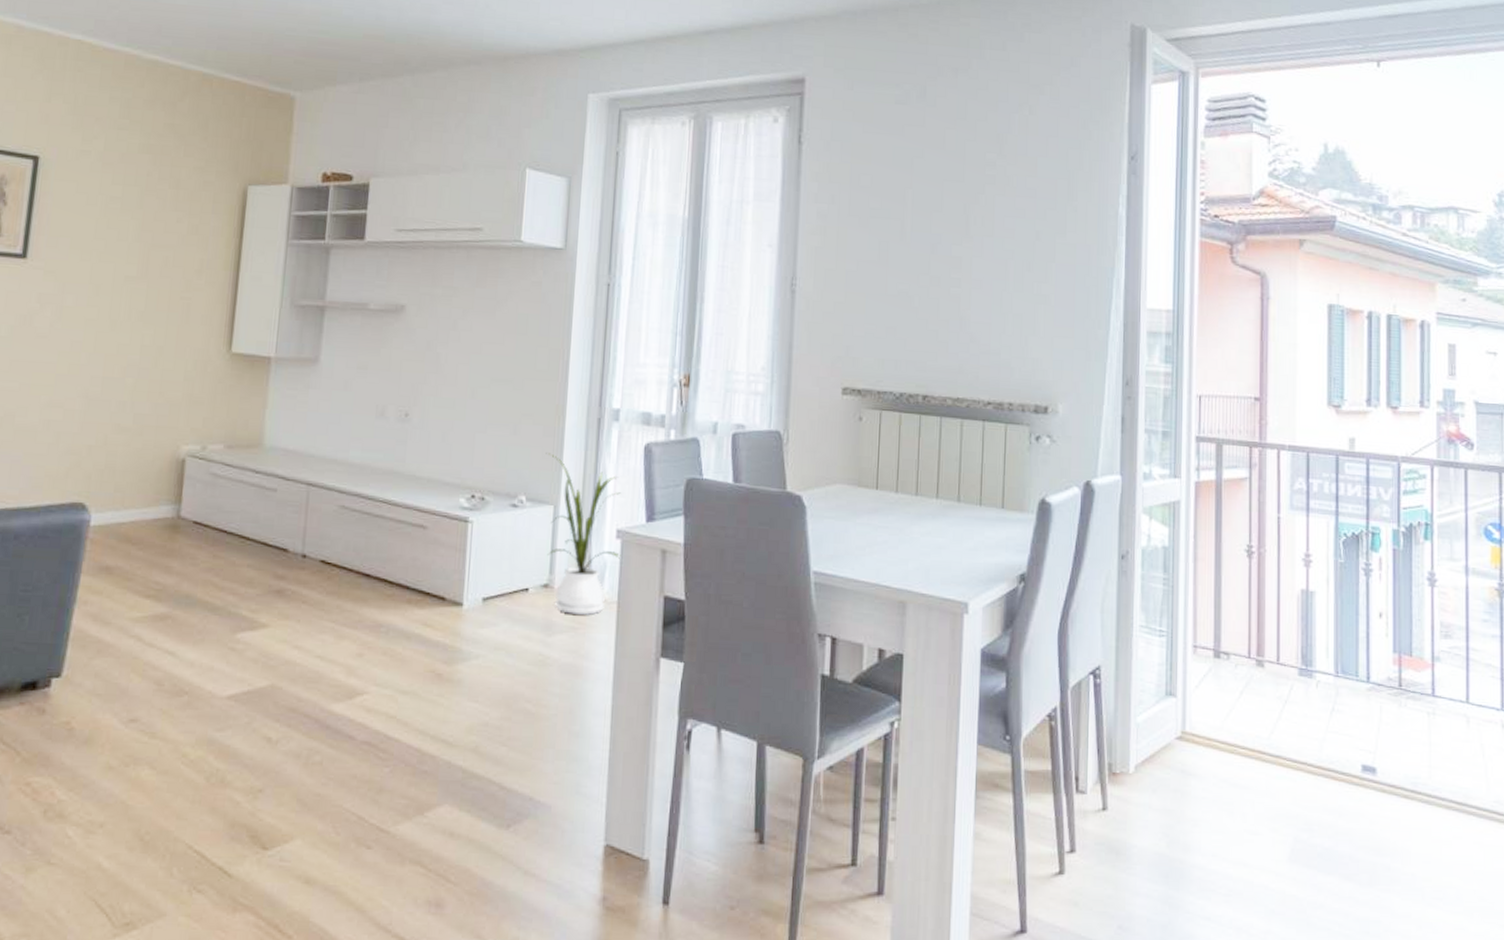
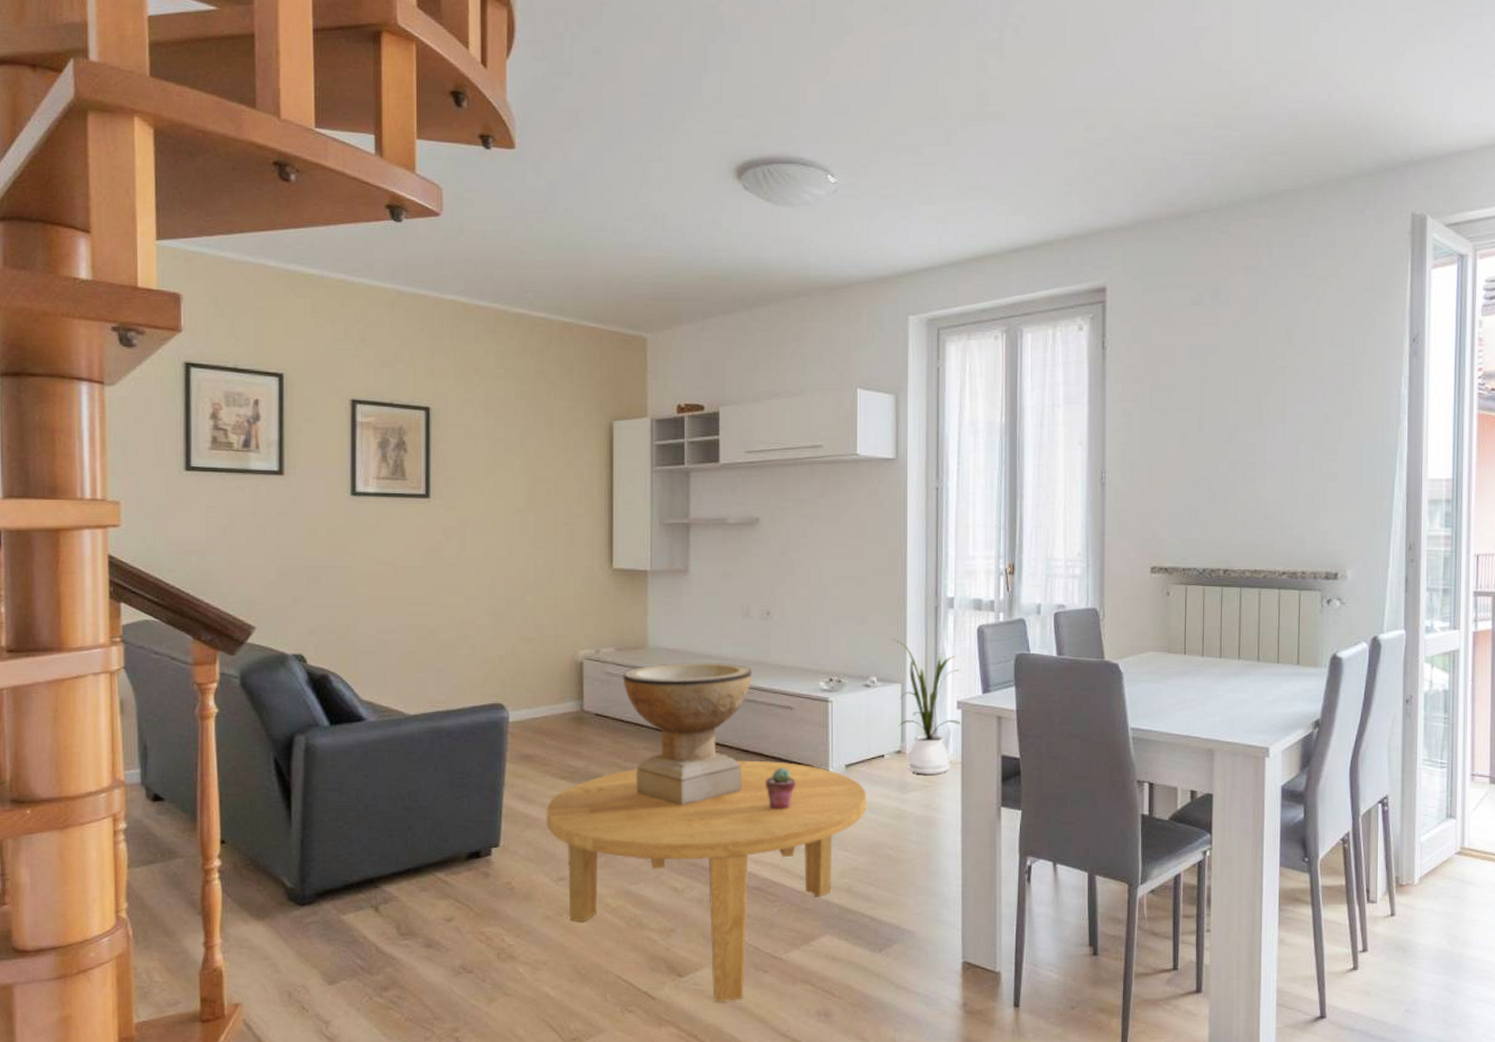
coffee table: none [120,586,506,884] -> present [546,760,868,1002]
decorative bowl: none [230,466,383,638] -> present [623,663,752,806]
potted succulent: none [387,597,424,648] -> present [766,767,796,810]

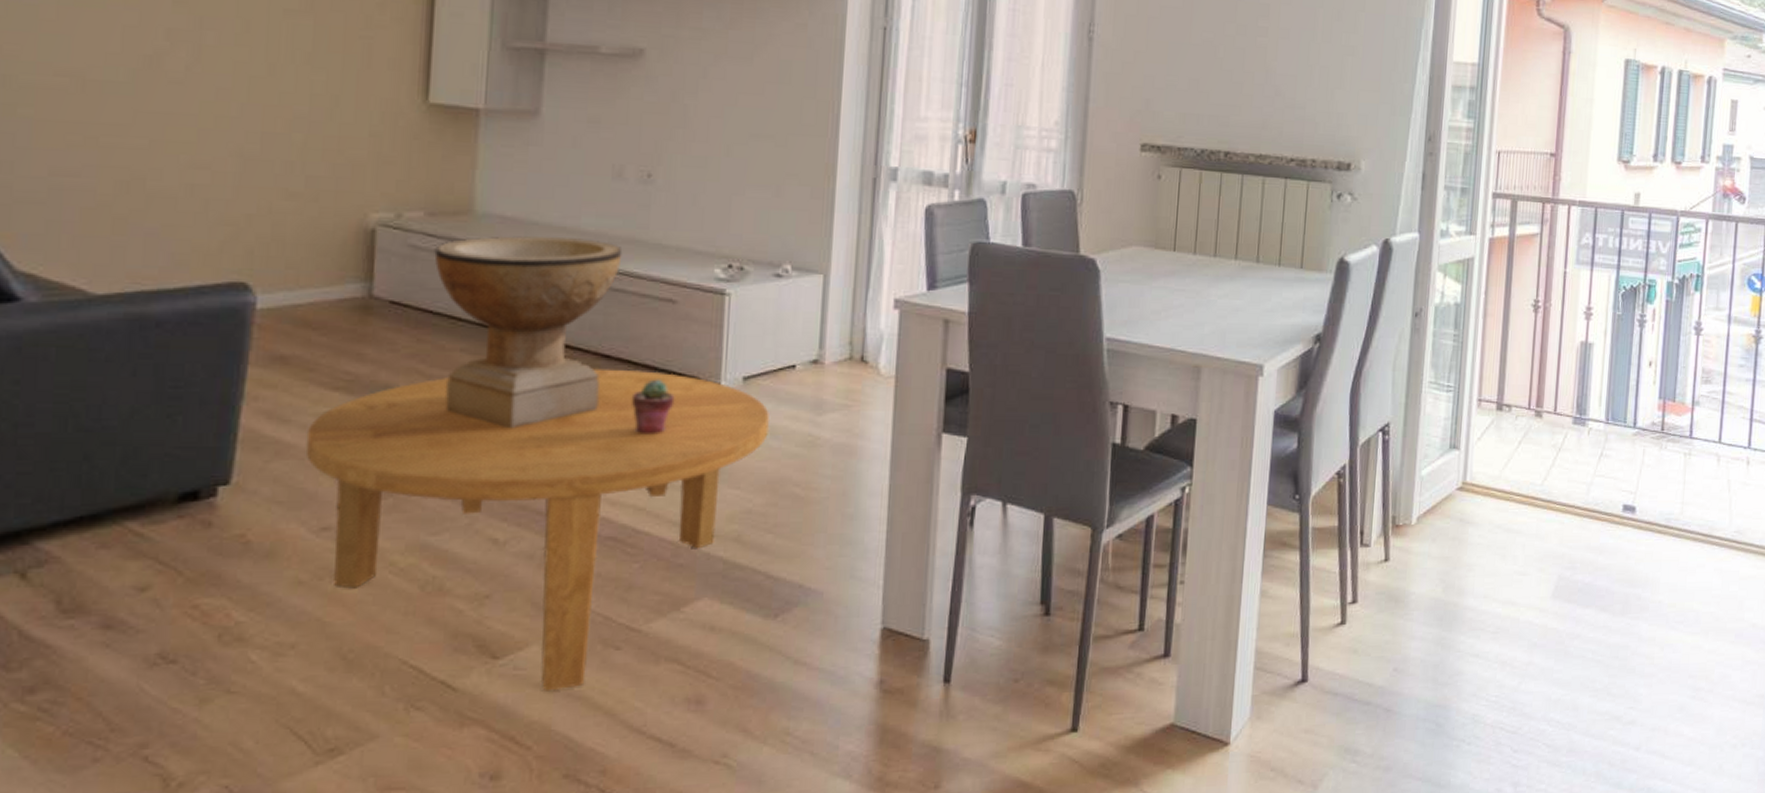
house plant: present [891,639,962,774] -> none [814,217,900,391]

